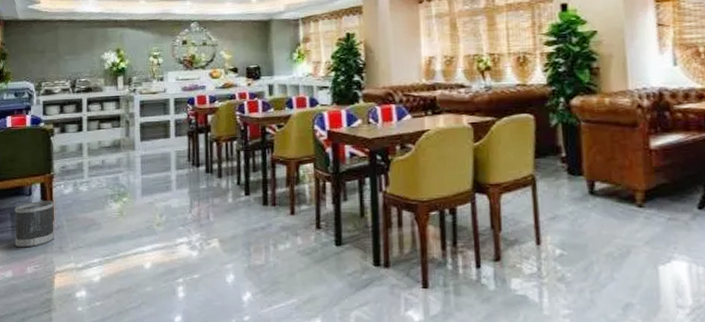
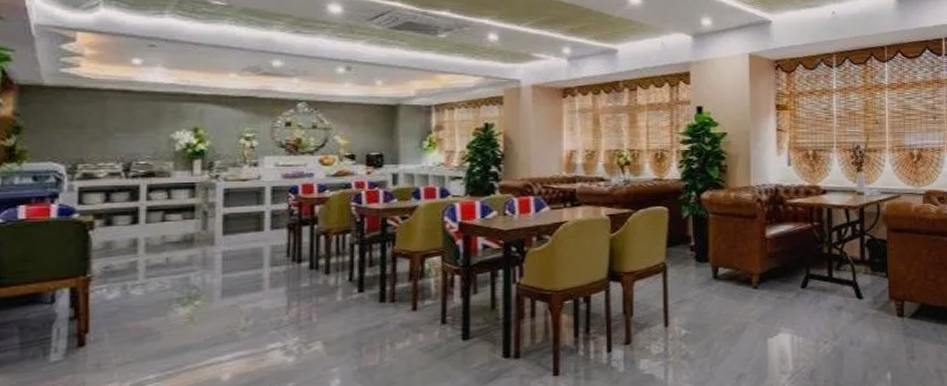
wastebasket: present [15,201,54,248] -> none [25,309,90,369]

